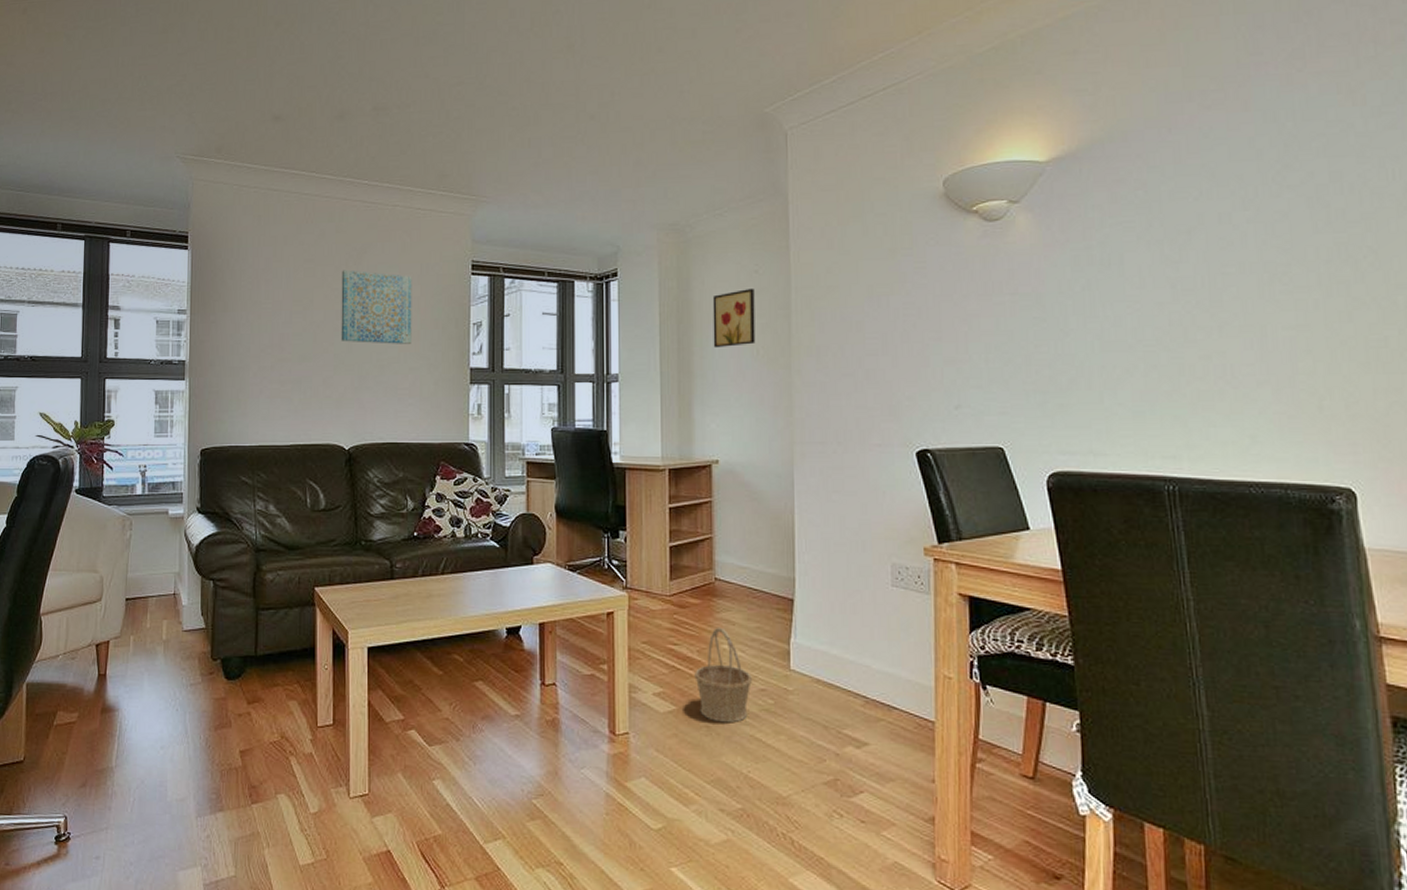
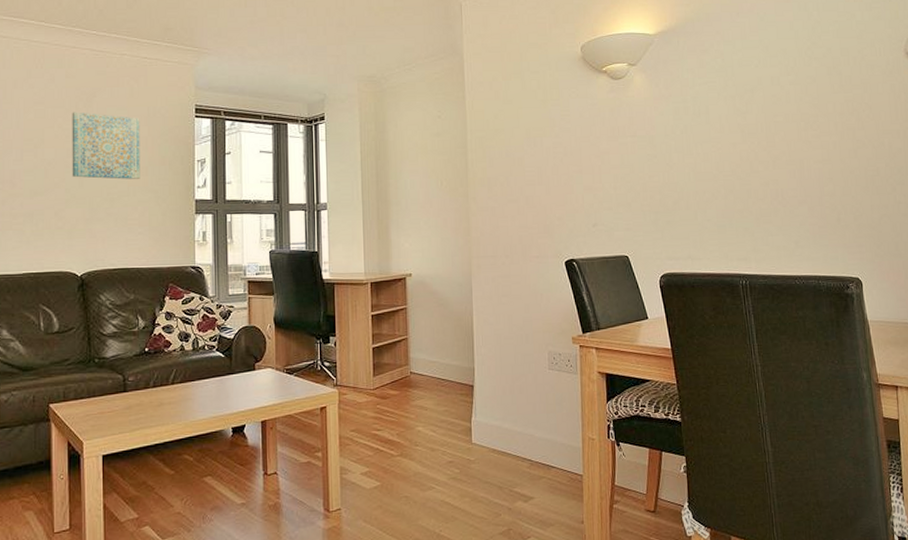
basket: present [694,627,753,723] -> none [395,412,443,493]
wall art: present [712,288,756,348] -> none [404,130,440,181]

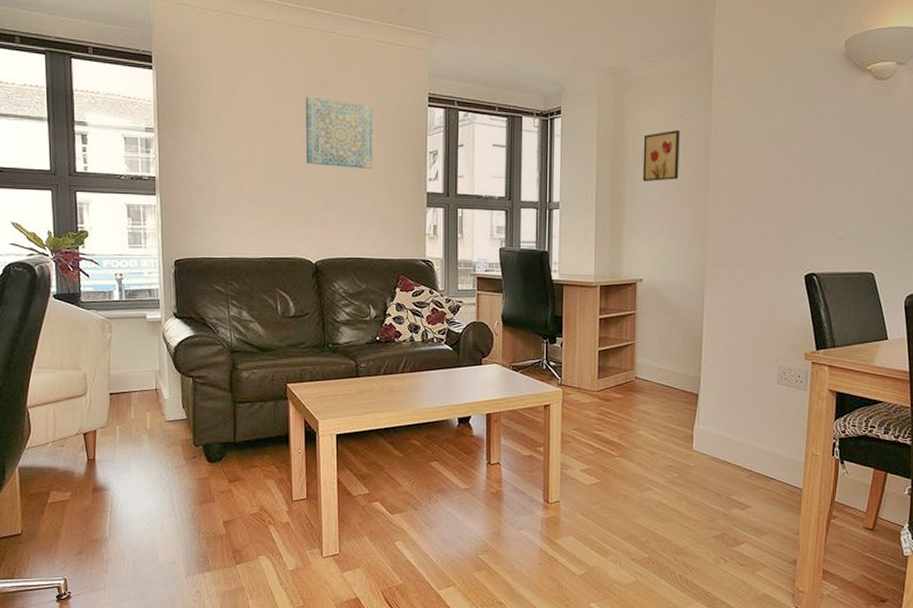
wall art: none [404,130,440,181] -> present [642,129,680,182]

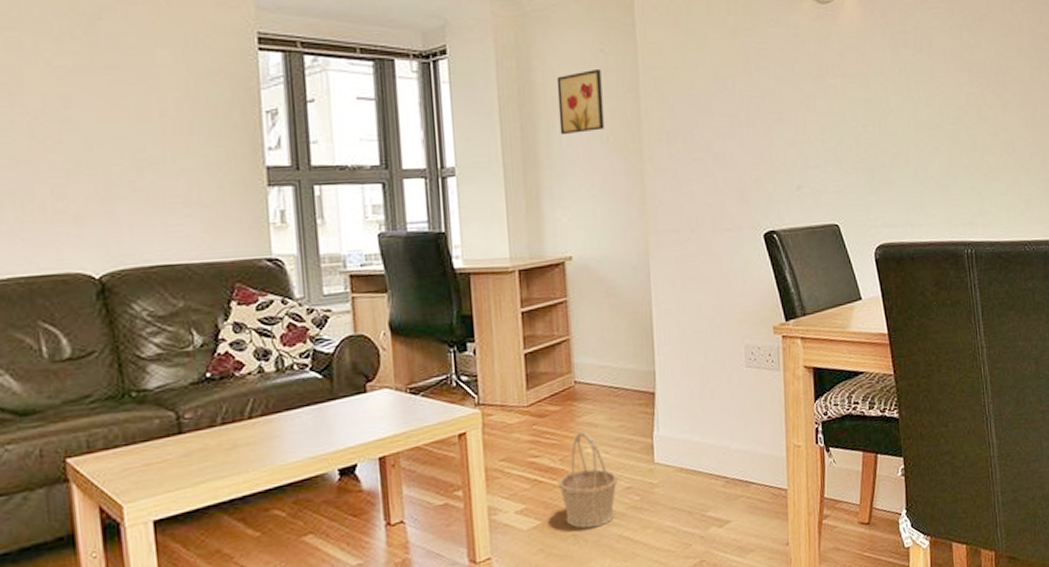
wall art: present [305,96,373,169] -> none [65,41,181,140]
basket: none [615,416,663,492] -> present [558,431,619,529]

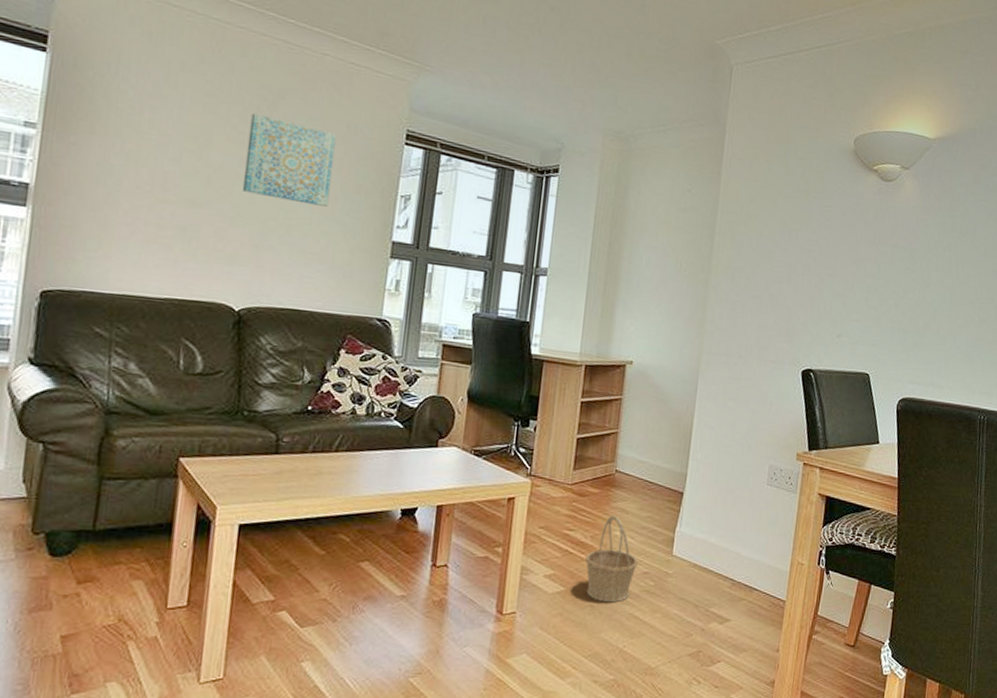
wall art: none [65,41,181,140] -> present [242,113,337,207]
wall art: present [556,68,605,136] -> none [641,205,686,258]

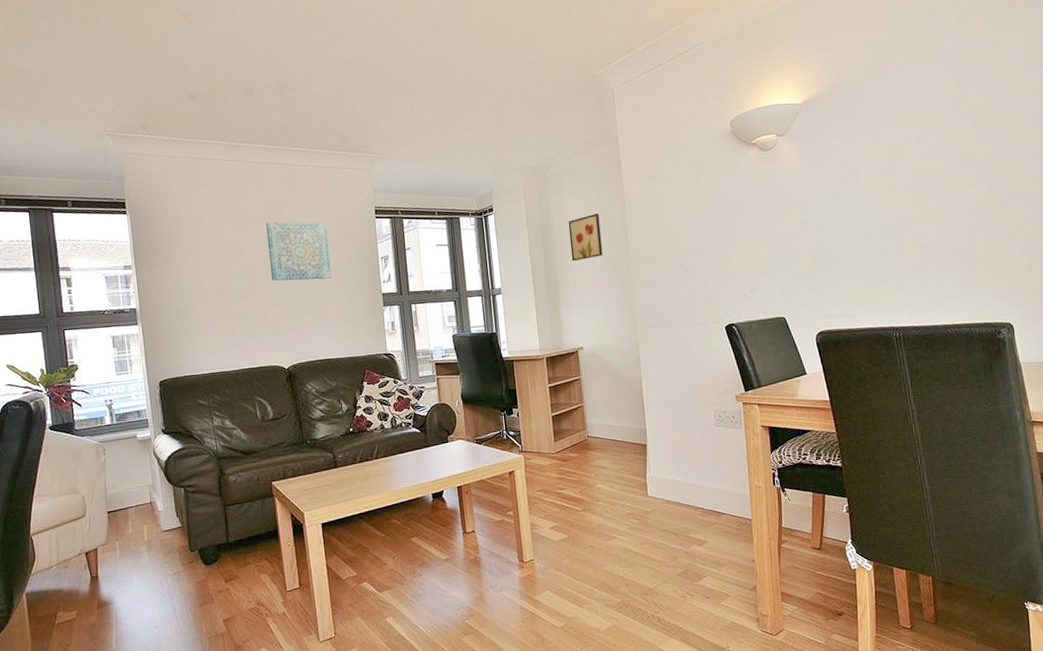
basket: present [585,515,639,603] -> none [579,471,622,542]
wall art: none [641,205,686,258] -> present [568,213,603,262]

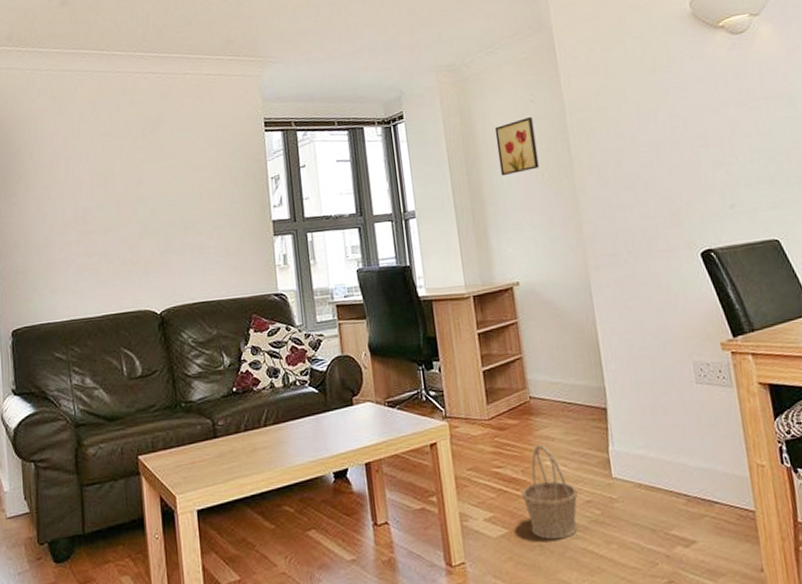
wall art: present [265,221,332,281] -> none [139,138,213,209]
basket: none [579,471,622,542] -> present [521,444,579,540]

